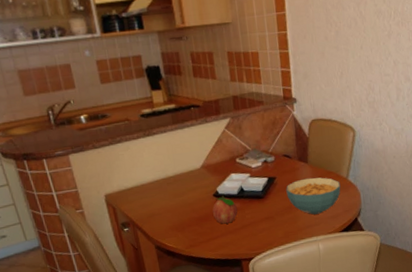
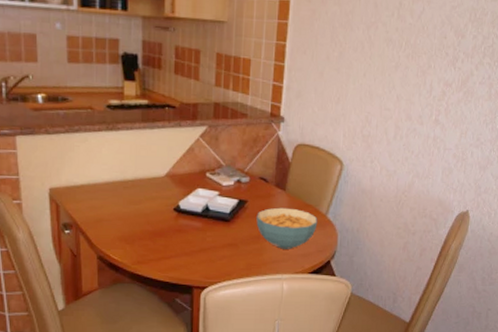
fruit: present [212,195,238,224] -> none [170,211,198,244]

